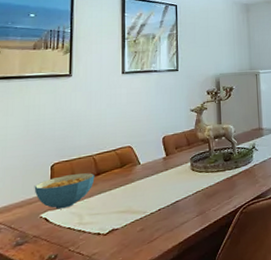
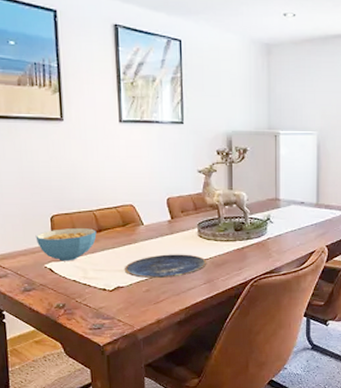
plate: none [120,188,199,218] -> present [125,254,207,278]

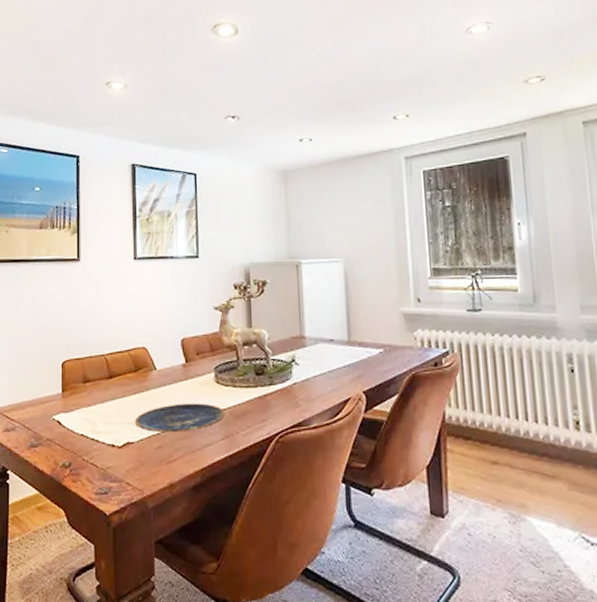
cereal bowl: present [35,228,97,261] -> none [46,375,107,413]

